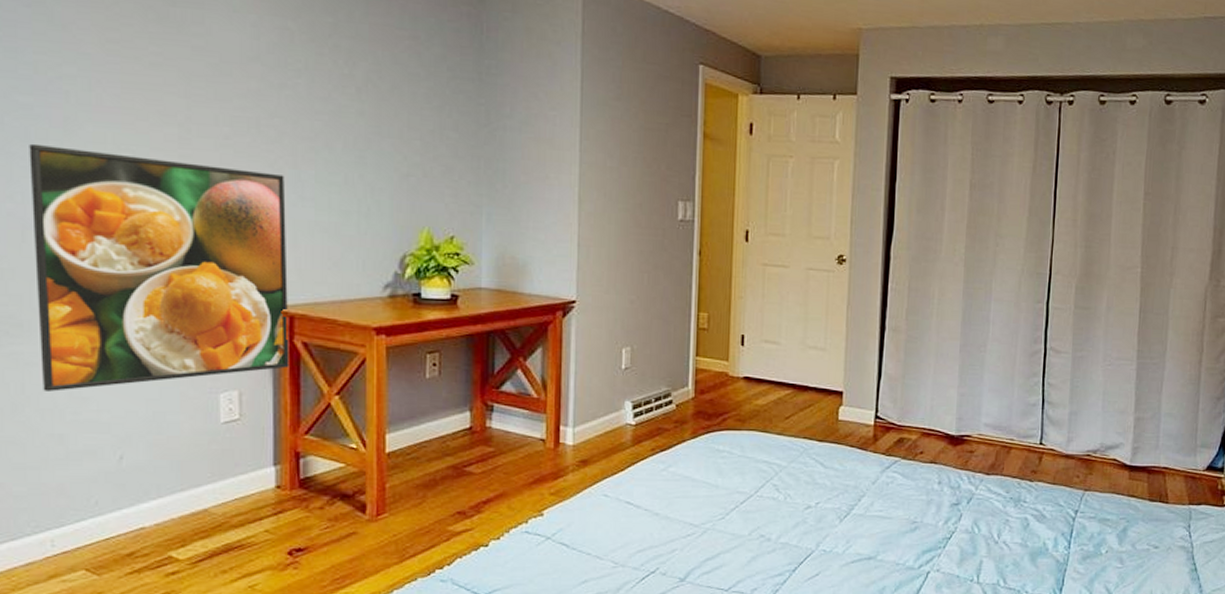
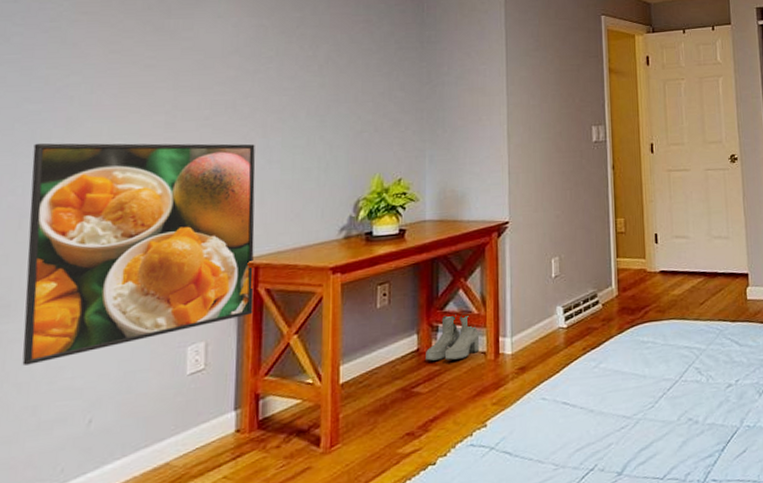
boots: none [479,394,539,443] -> present [426,313,480,361]

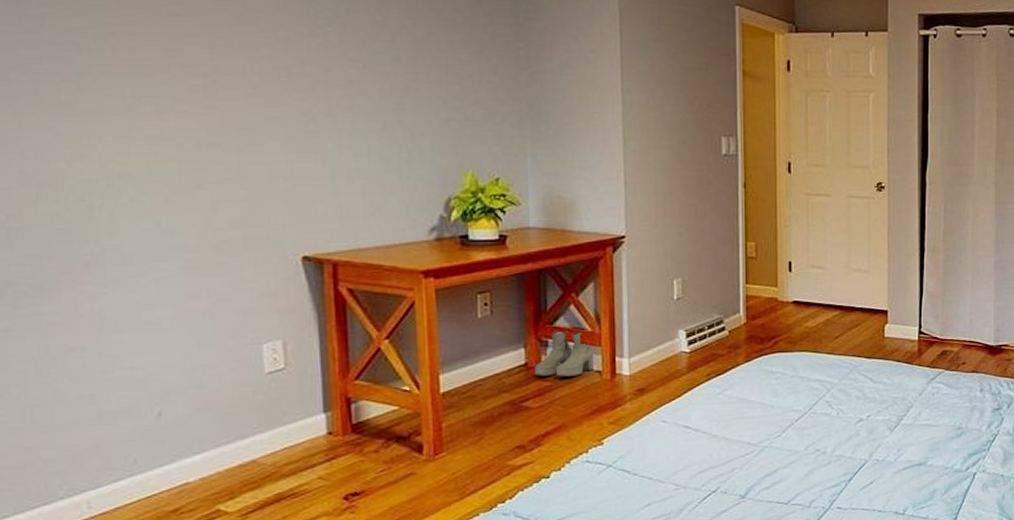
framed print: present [22,143,256,366] -> none [39,98,335,351]

